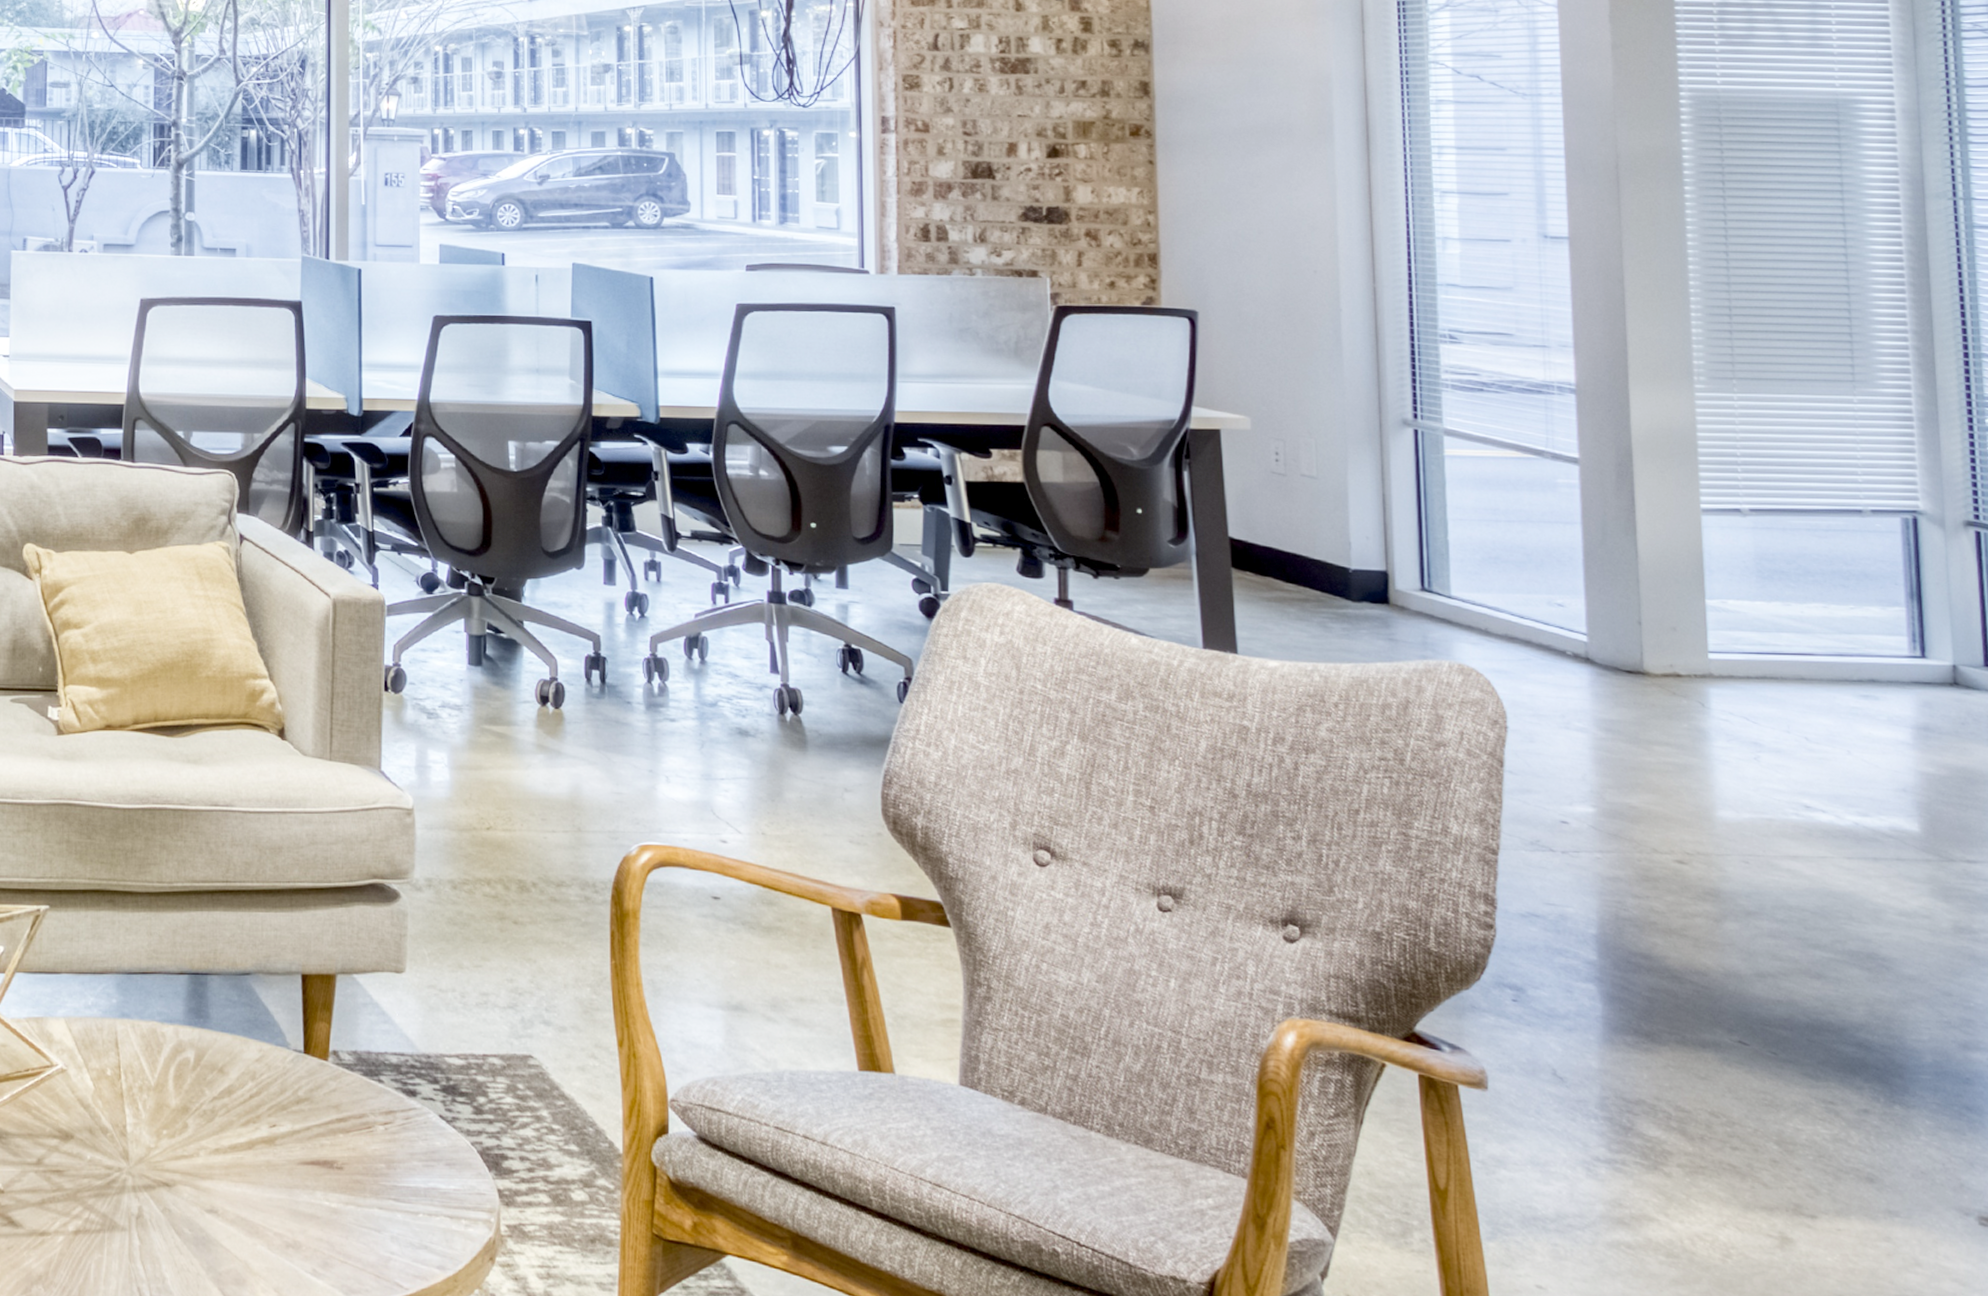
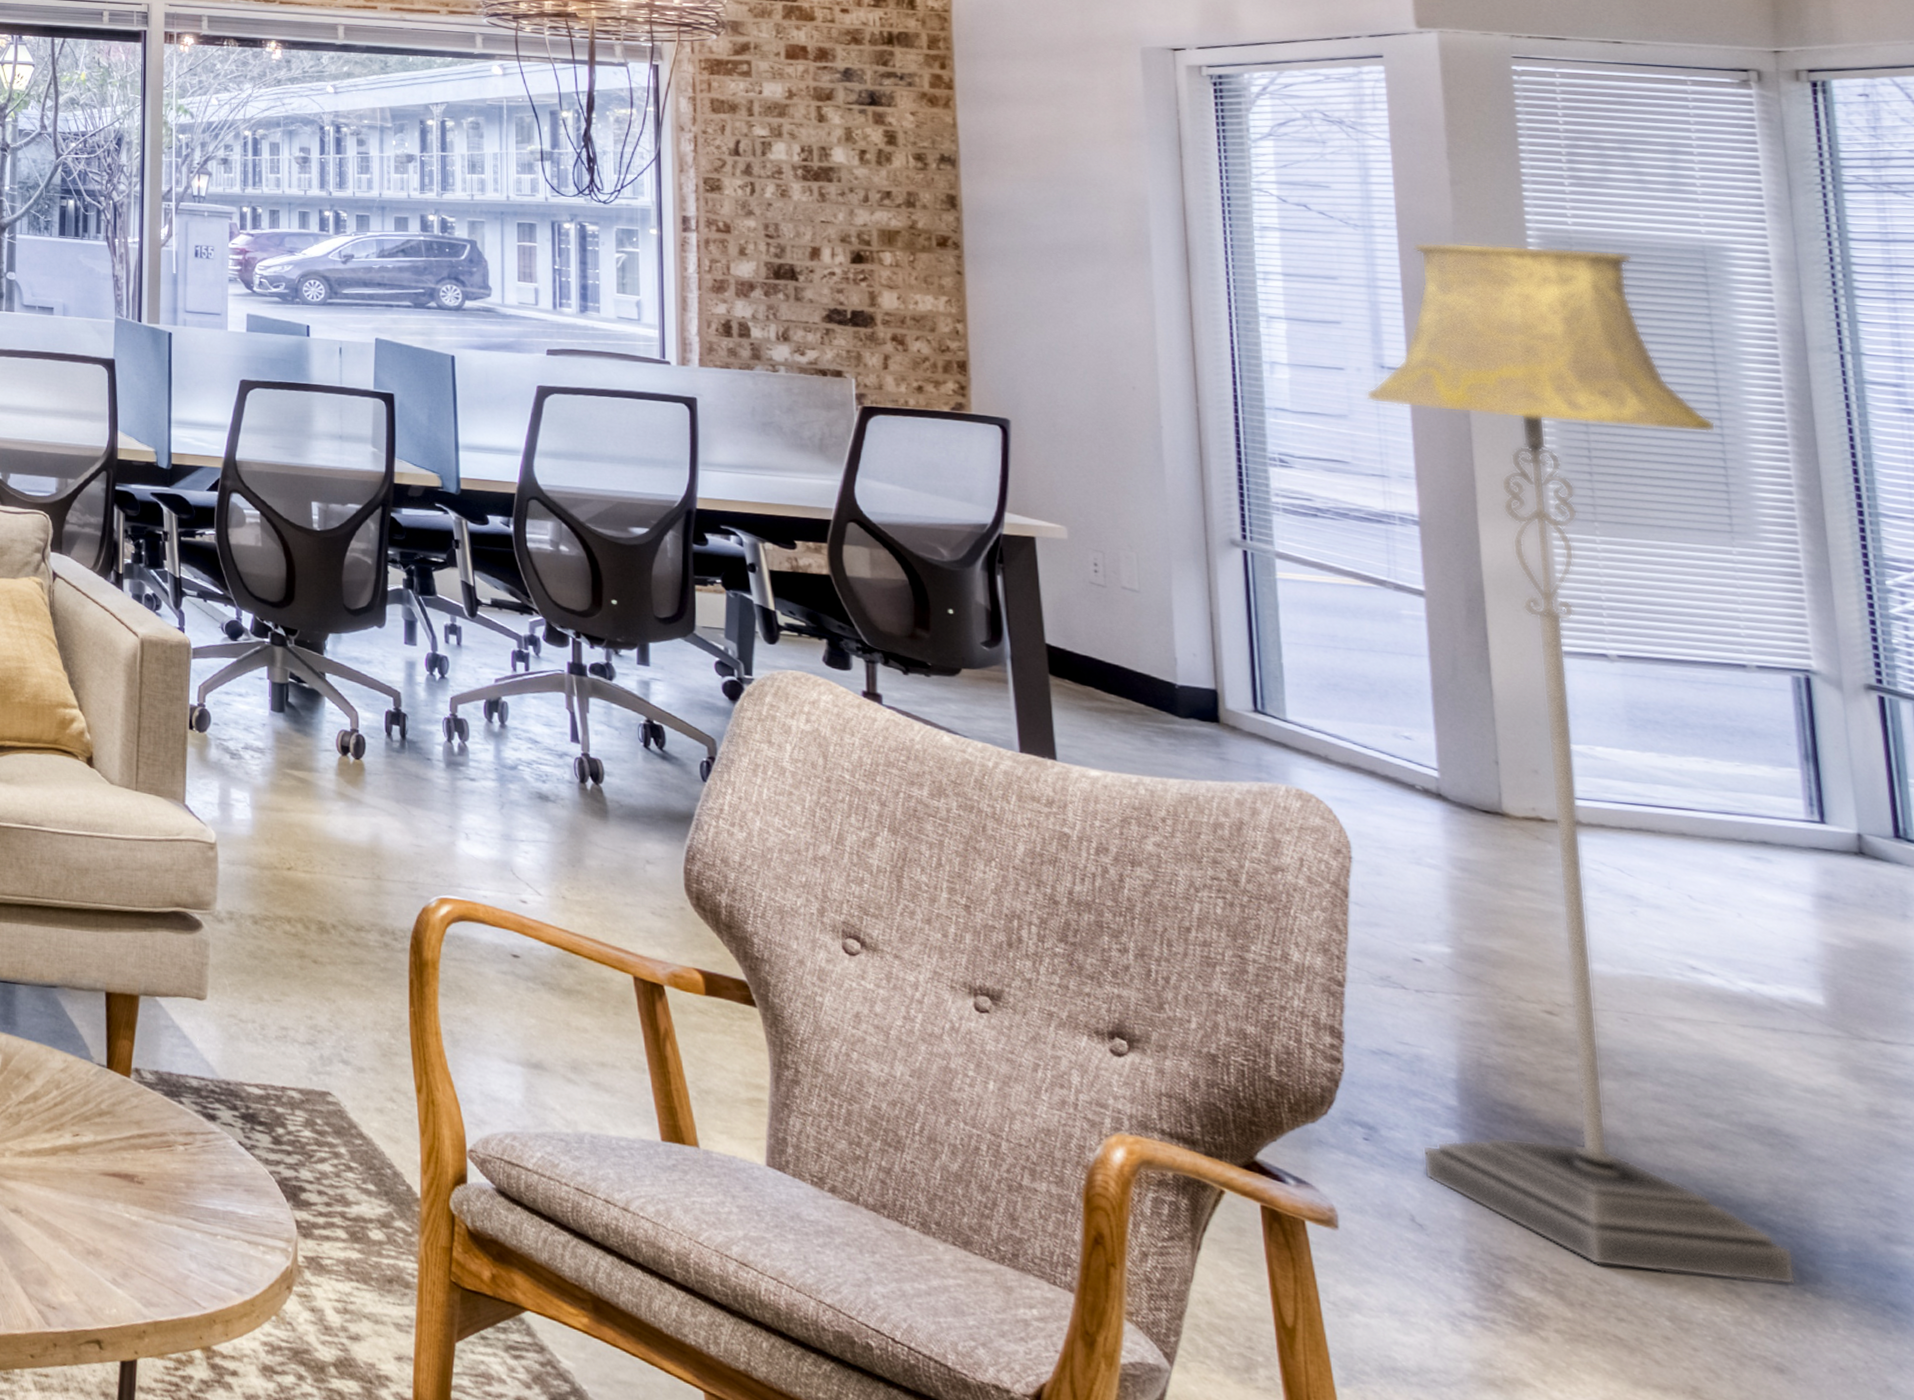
floor lamp: none [1530,107,1887,1100] -> present [1366,242,1796,1286]

